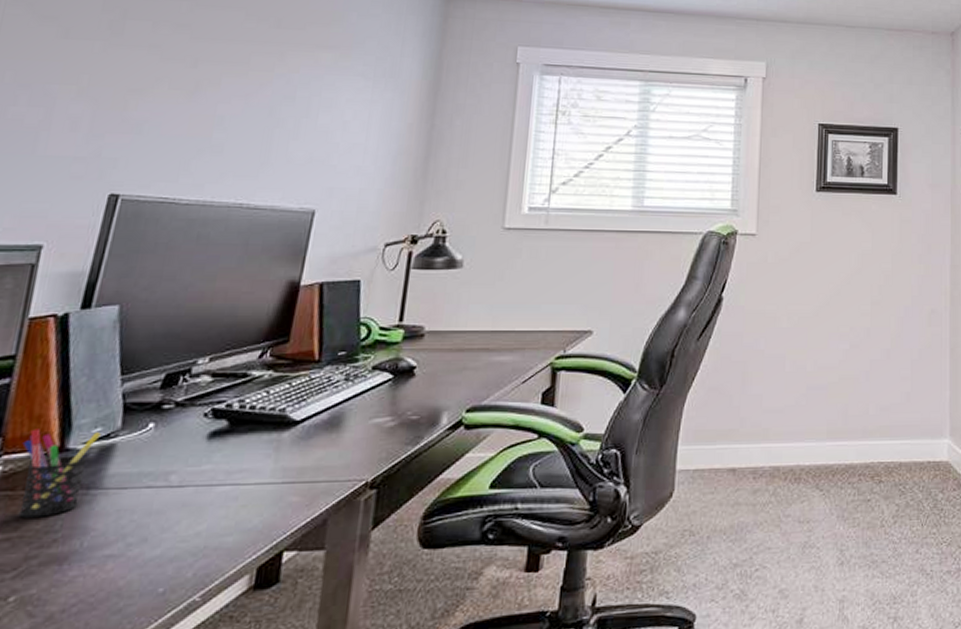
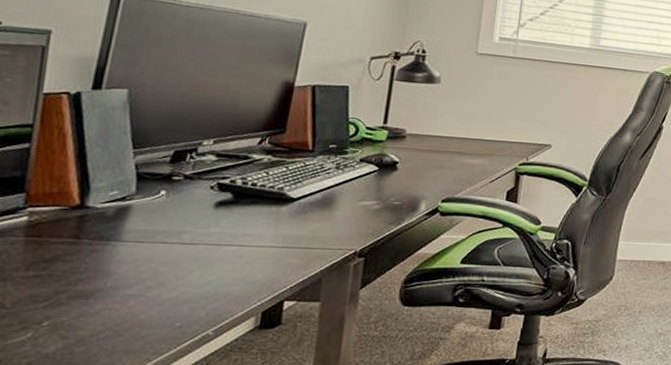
pen holder: present [18,429,101,518] -> none [45,188,117,261]

